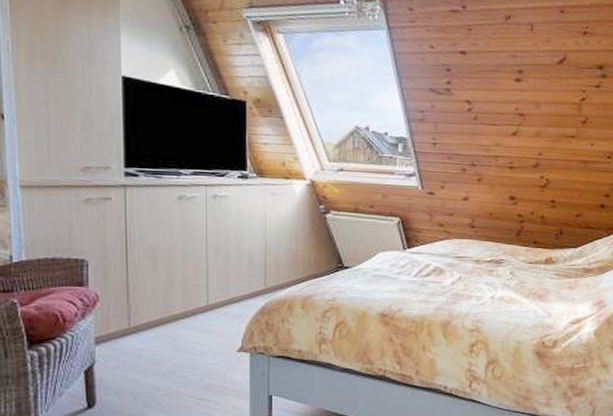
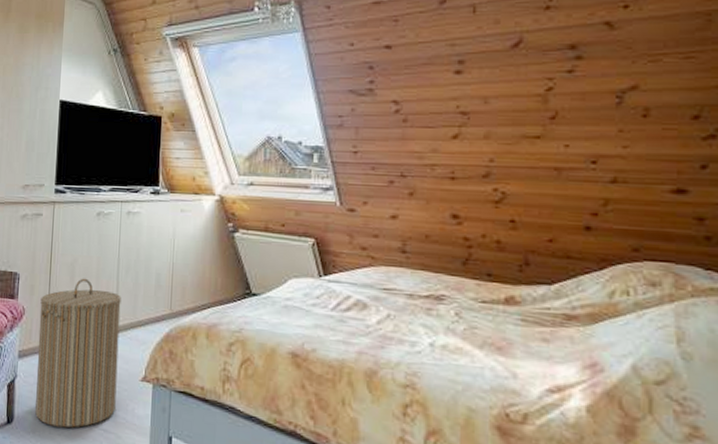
laundry hamper: none [117,261,212,404] -> present [35,278,121,428]

